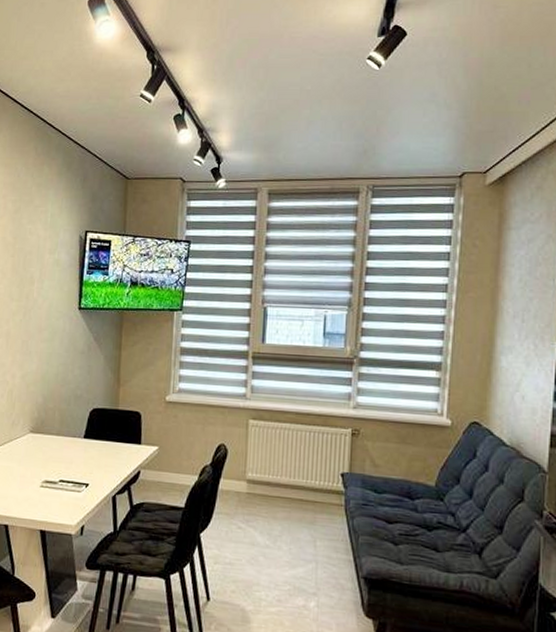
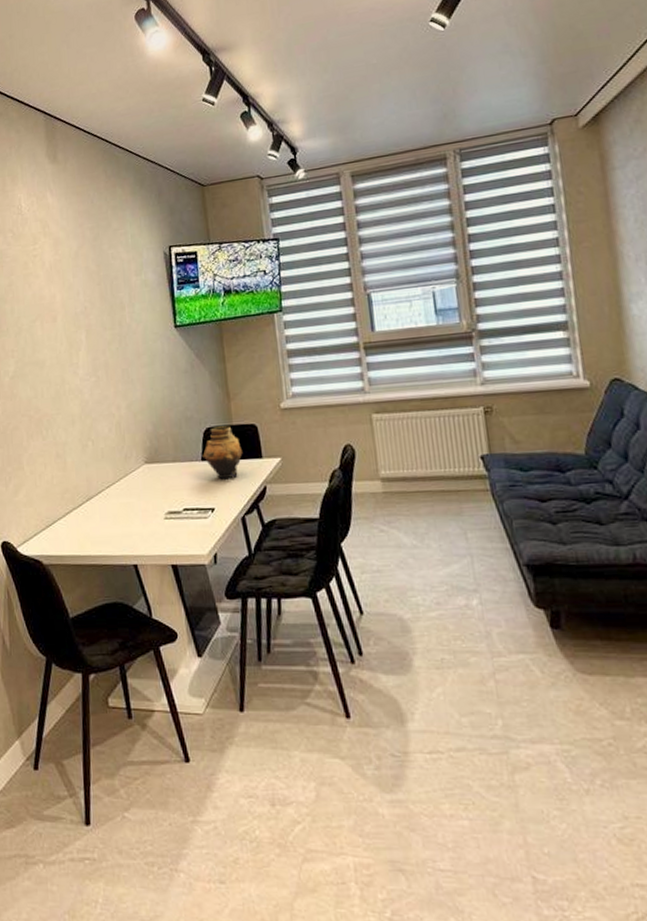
vase: none [85,409,124,459] -> present [202,426,243,480]

